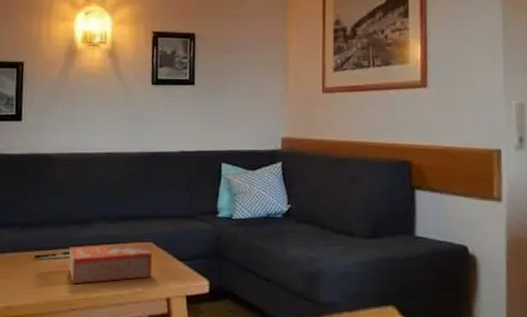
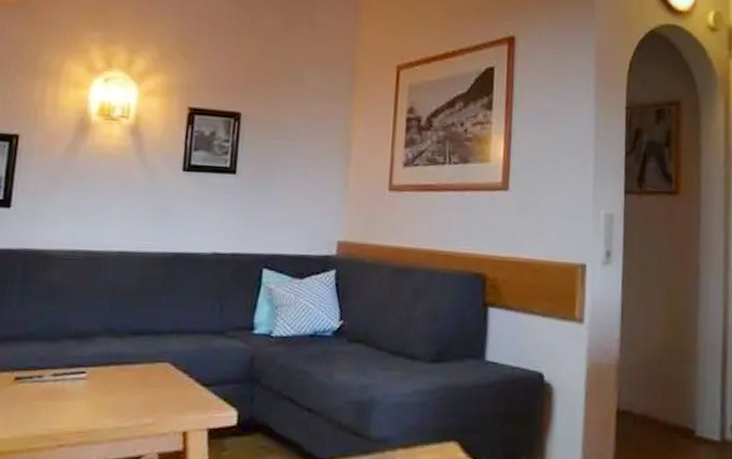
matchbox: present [69,242,153,285] -> none [59,362,169,414]

